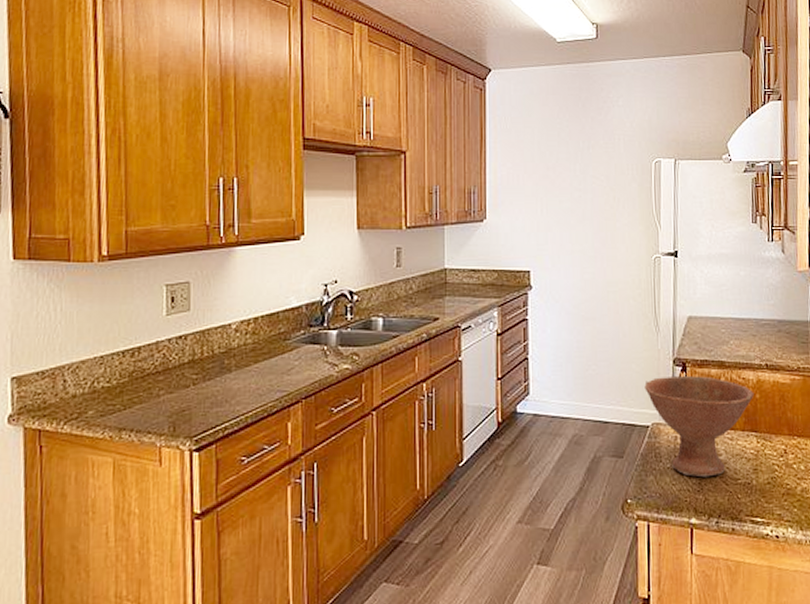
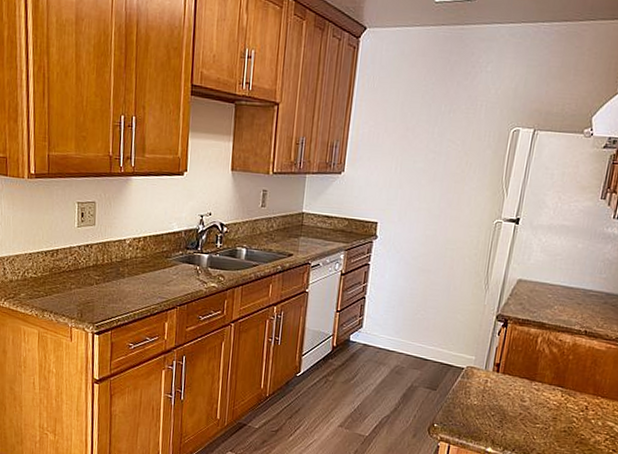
bowl: present [644,375,755,478] -> none [465,328,568,418]

